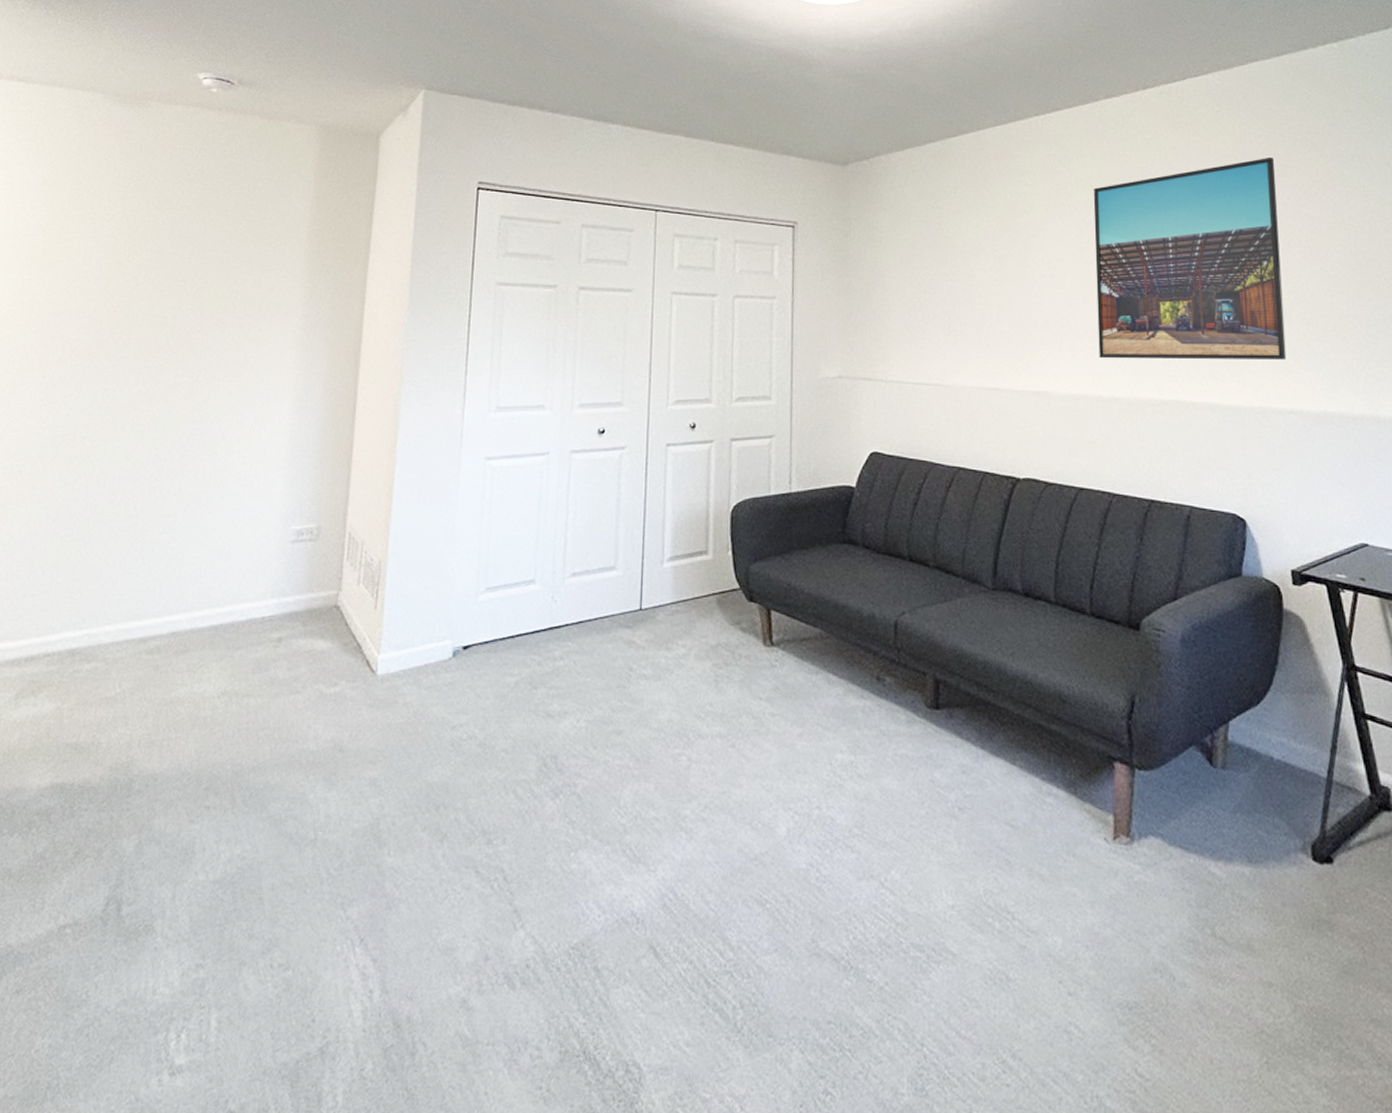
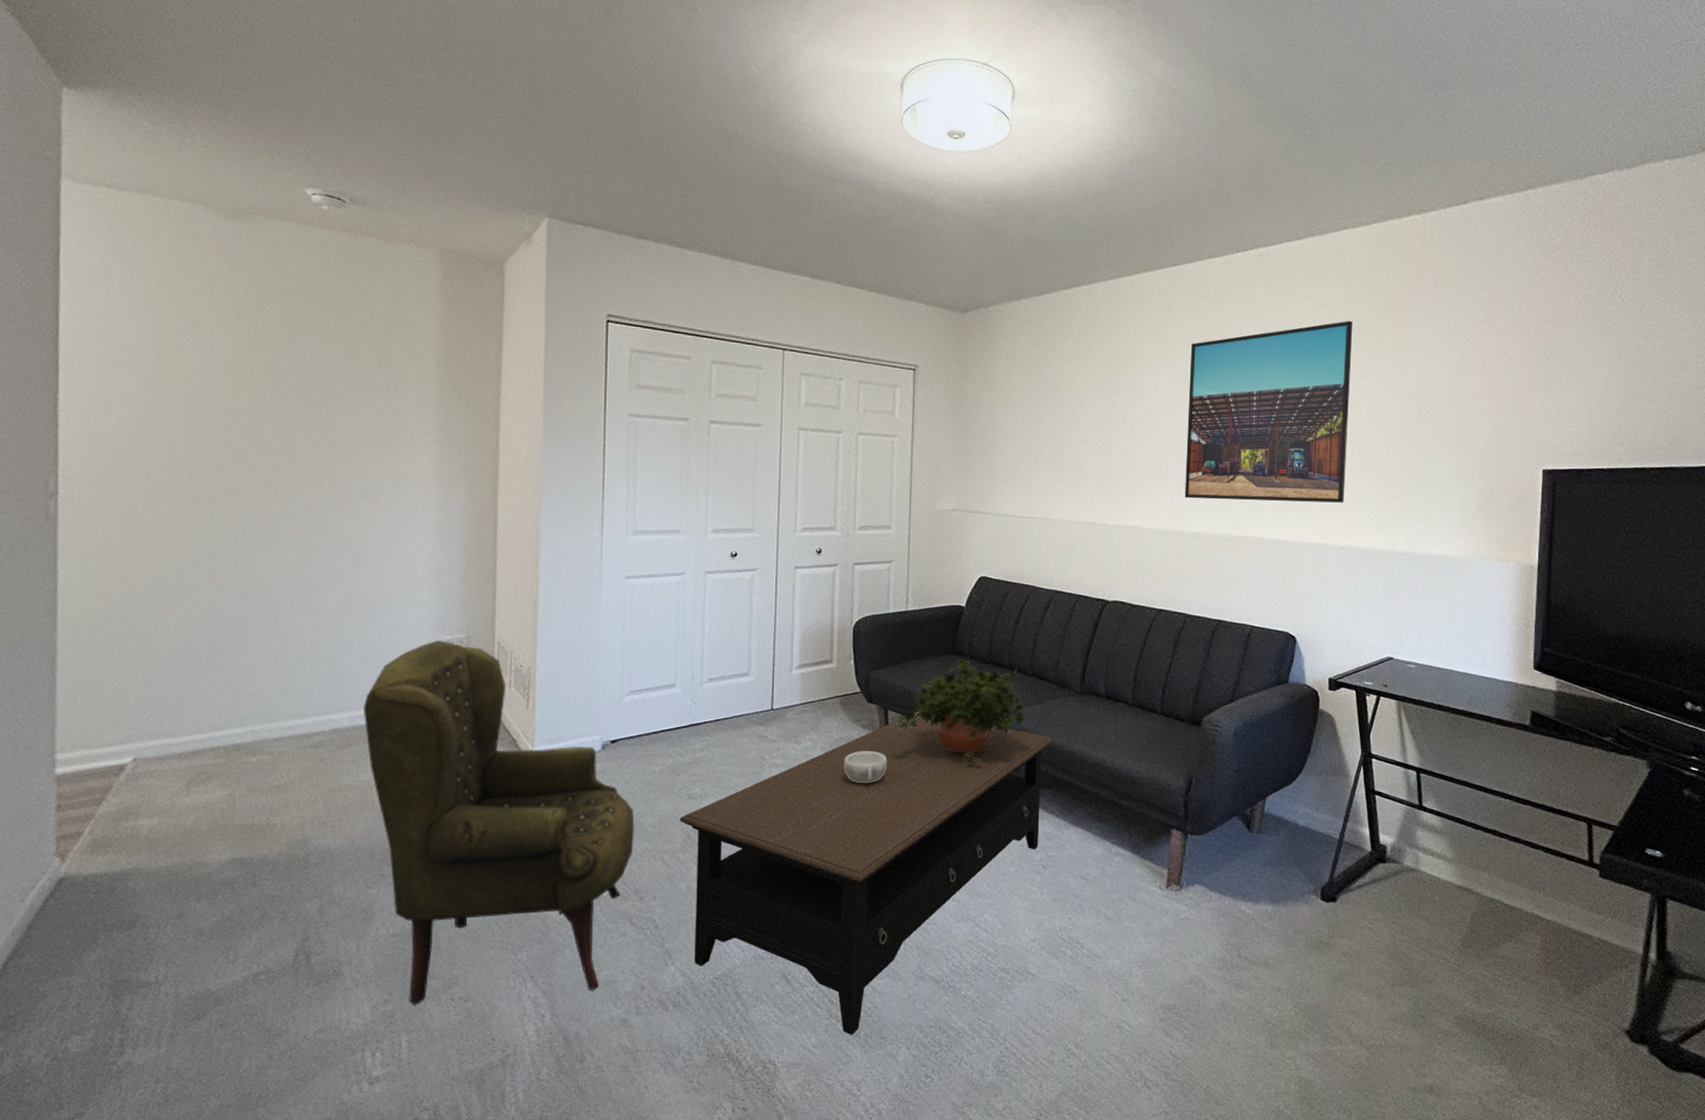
armchair: none [204,531,485,973] -> present [363,640,635,1005]
coffee table: none [535,611,964,1032] -> present [679,711,1054,1036]
decorative bowl: none [722,660,770,700] -> present [844,751,887,784]
potted plant: none [778,549,931,679] -> present [894,659,1027,766]

